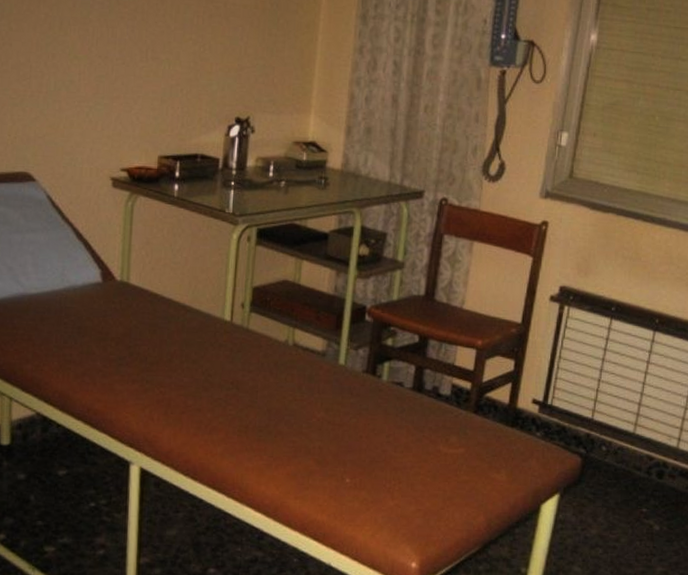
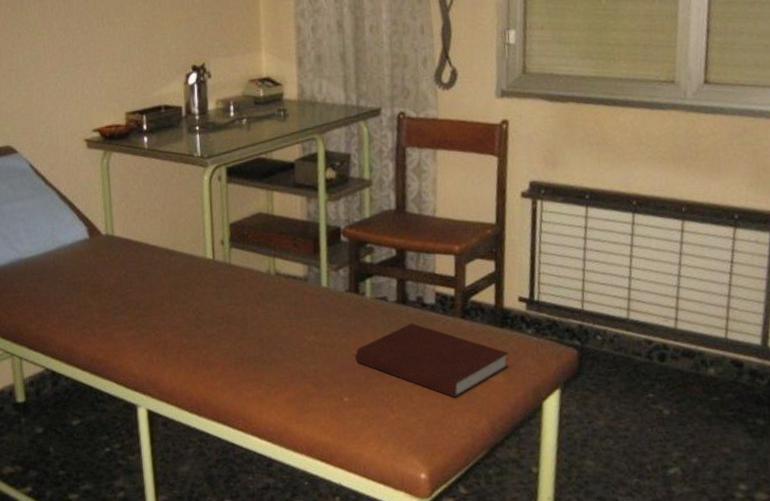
notebook: none [363,411,515,491] -> present [356,322,508,398]

